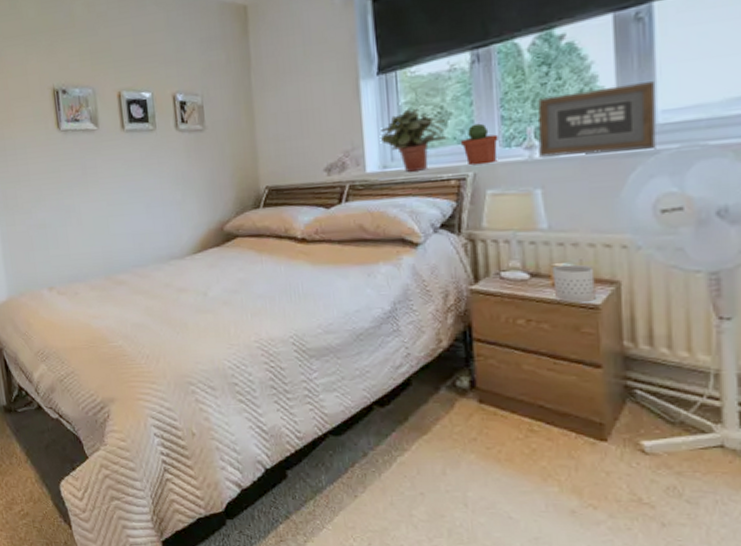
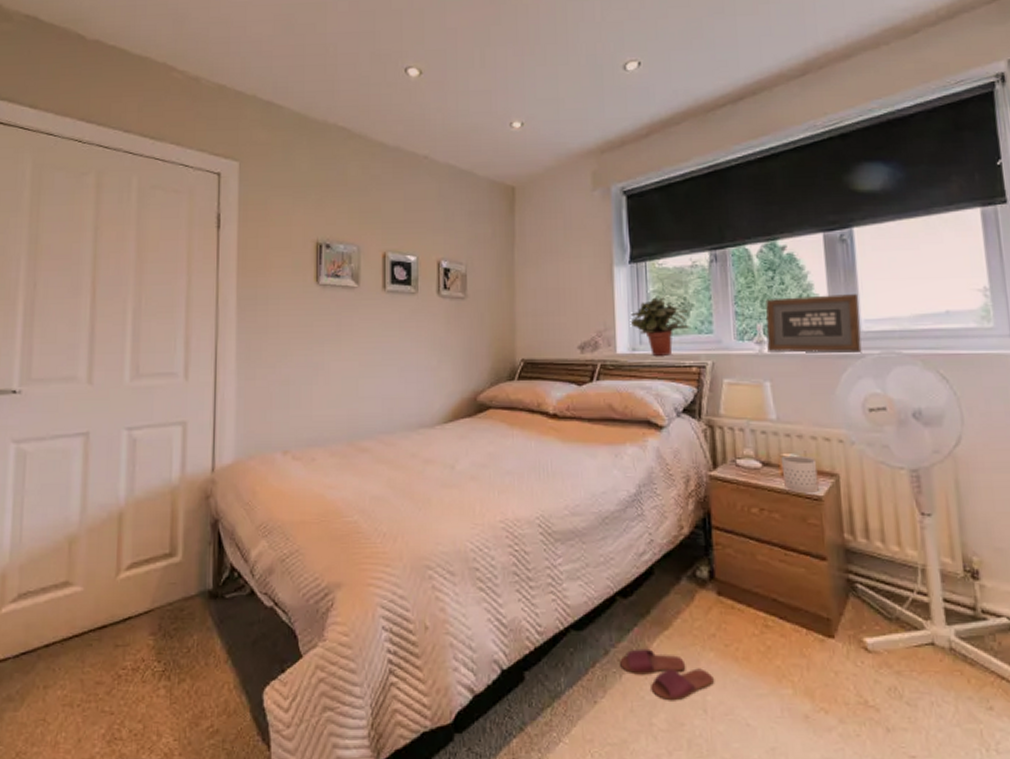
slippers: none [379,451,476,495] -> present [620,648,715,700]
succulent plant: present [460,123,498,166] -> none [700,316,733,355]

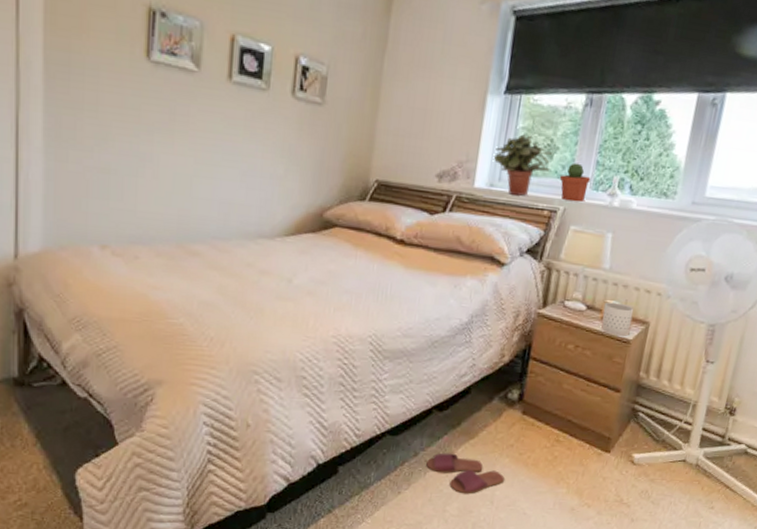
succulent plant: none [700,316,733,355] -> present [559,162,591,203]
picture frame: present [766,294,862,353] -> none [617,153,712,216]

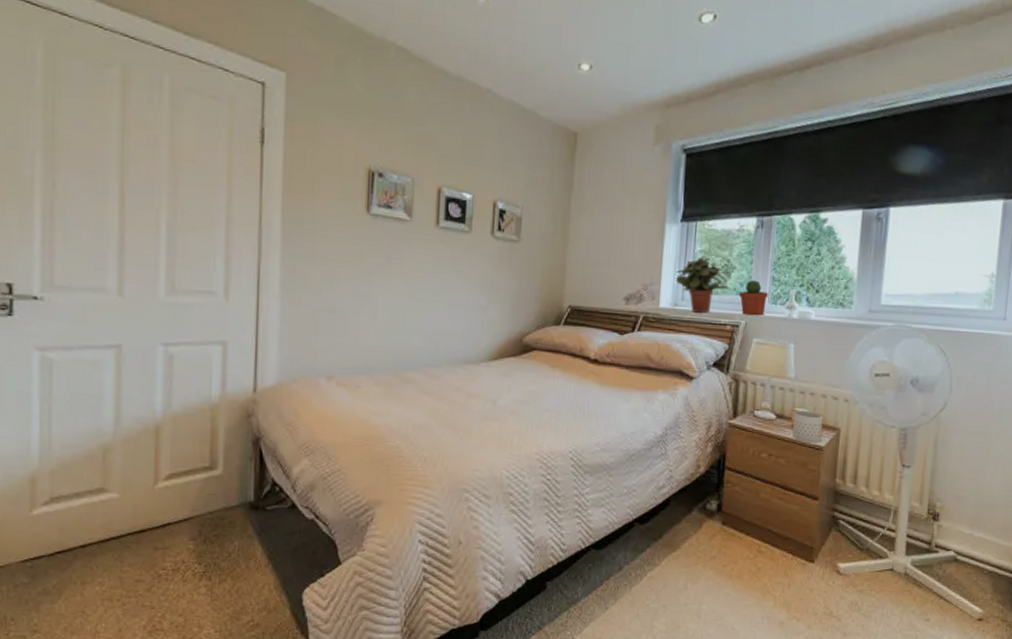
slippers: present [426,452,506,493] -> none [631,566,711,608]

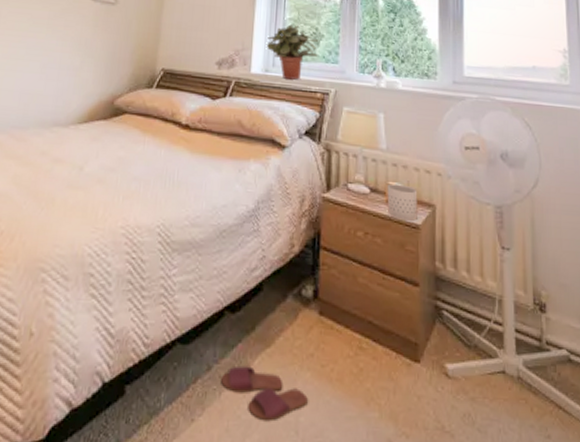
slippers: none [631,566,711,608] -> present [221,365,309,420]
succulent plant: present [738,280,768,316] -> none [327,48,356,85]

